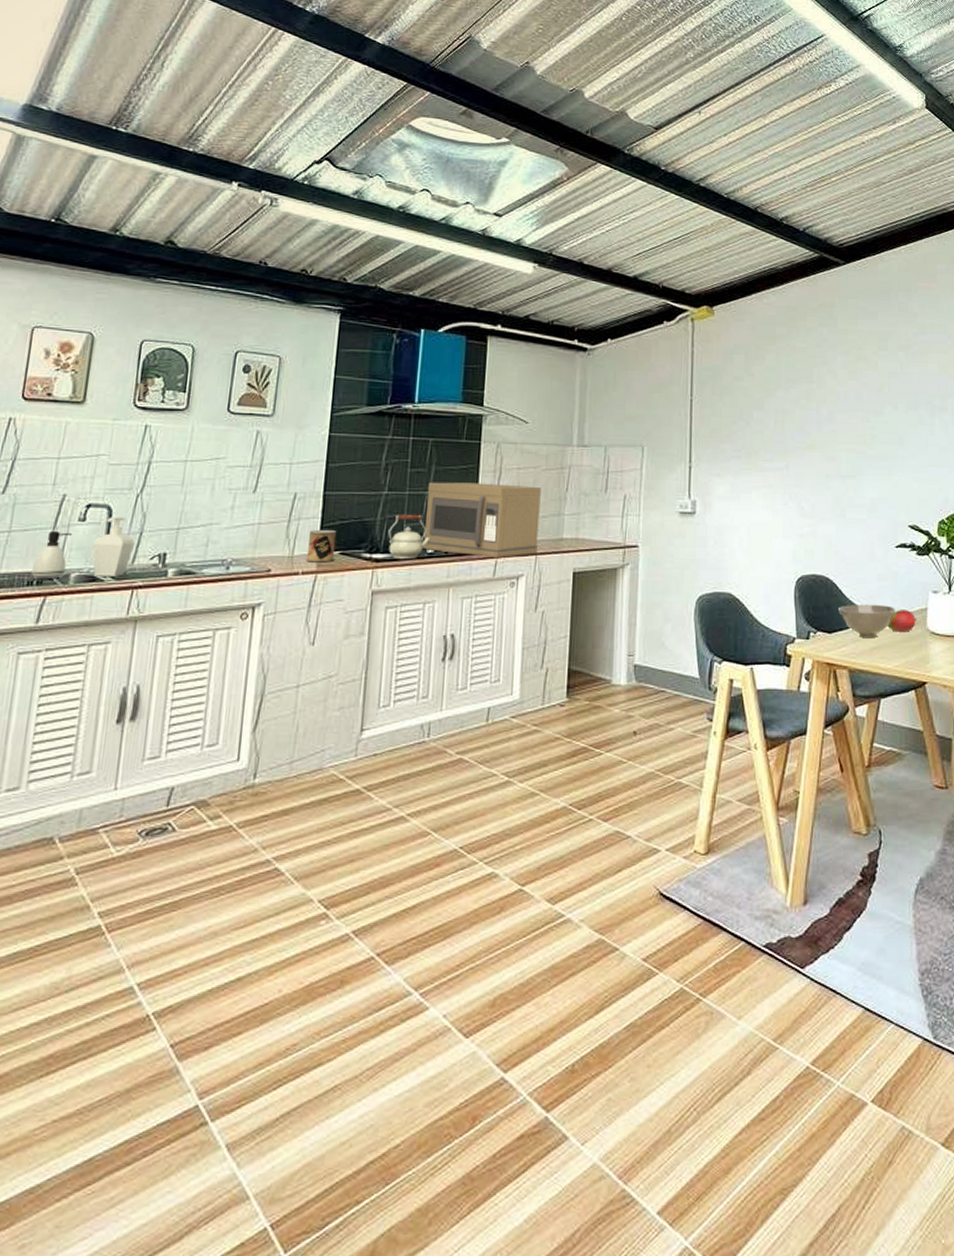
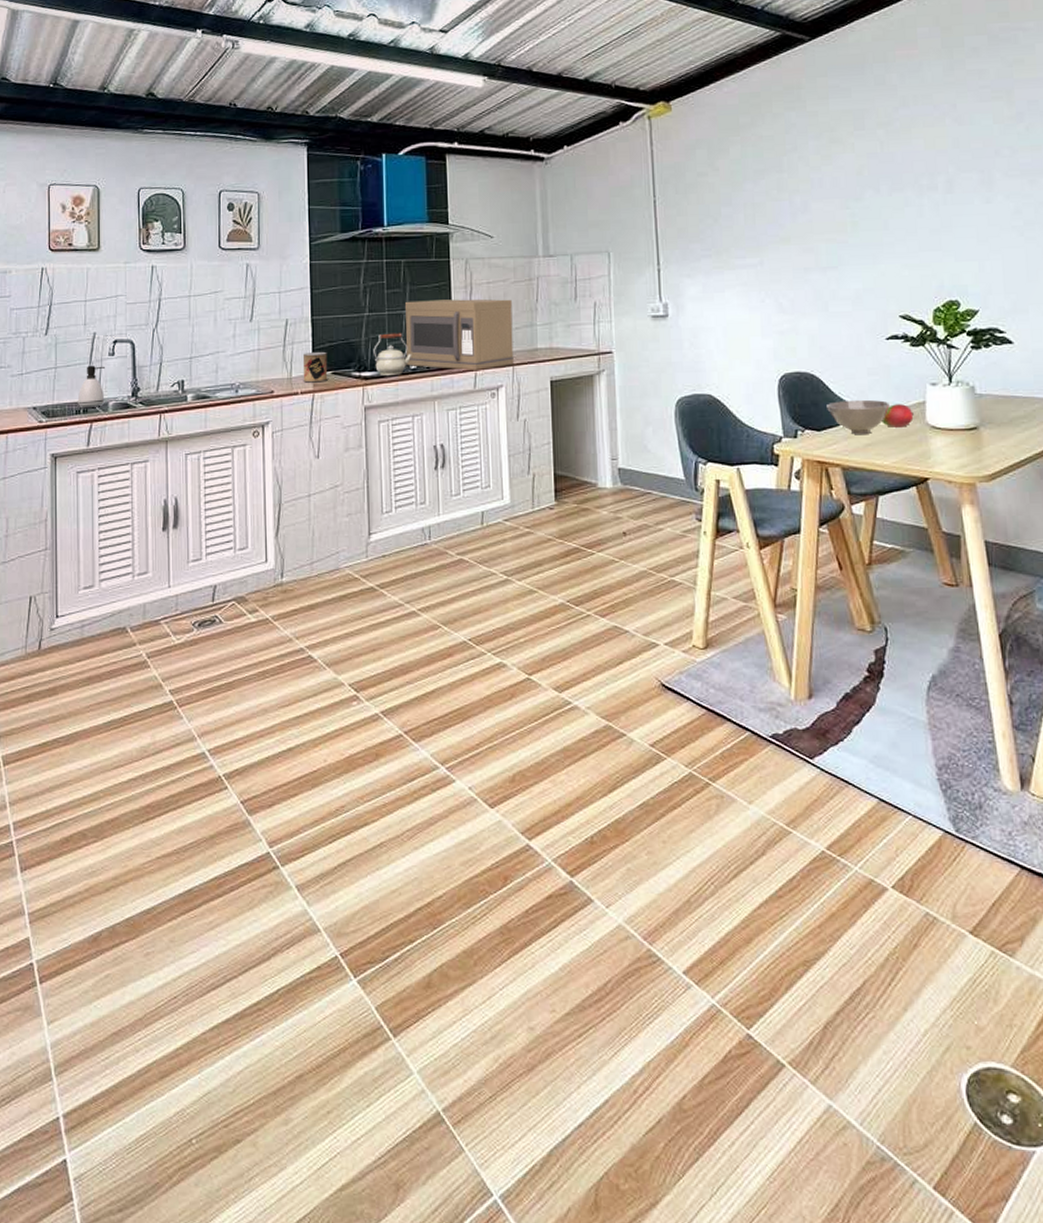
soap bottle: present [92,517,135,577] -> none [122,350,157,404]

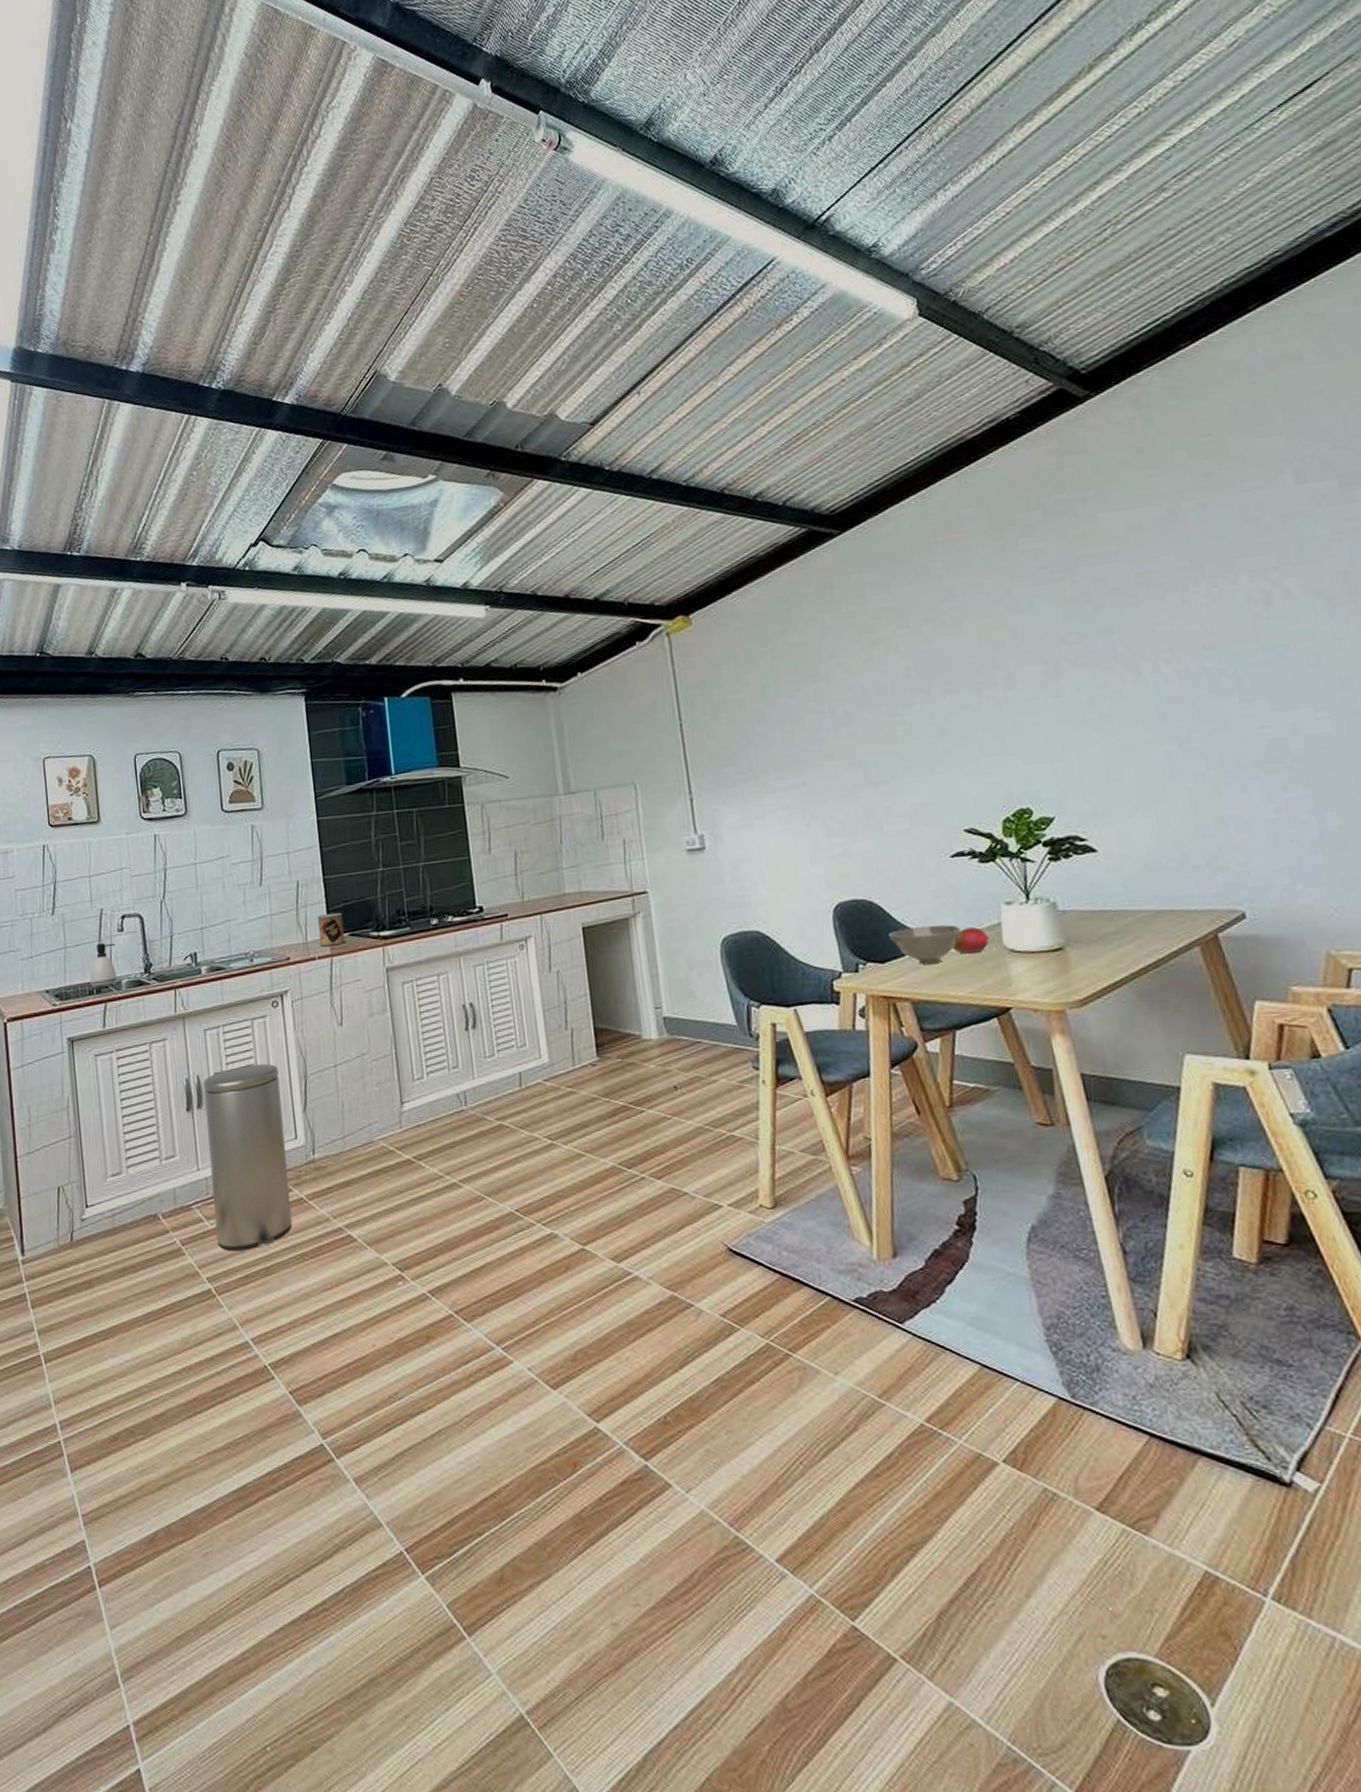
pedal bin: none [180,489,257,666] -> present [203,1063,293,1251]
kettle: present [373,332,412,377] -> none [391,886,432,935]
microwave: present [405,299,514,371] -> none [421,842,542,923]

